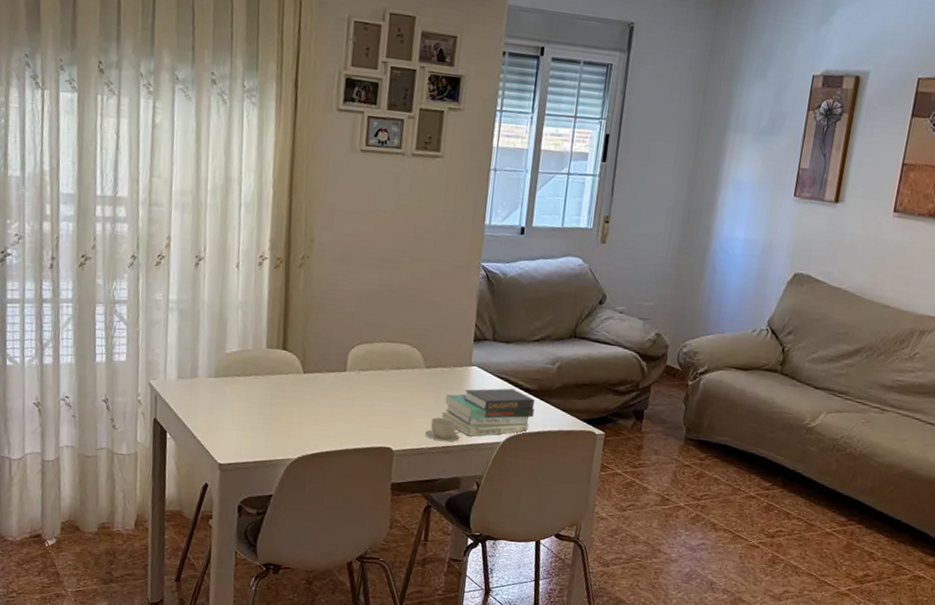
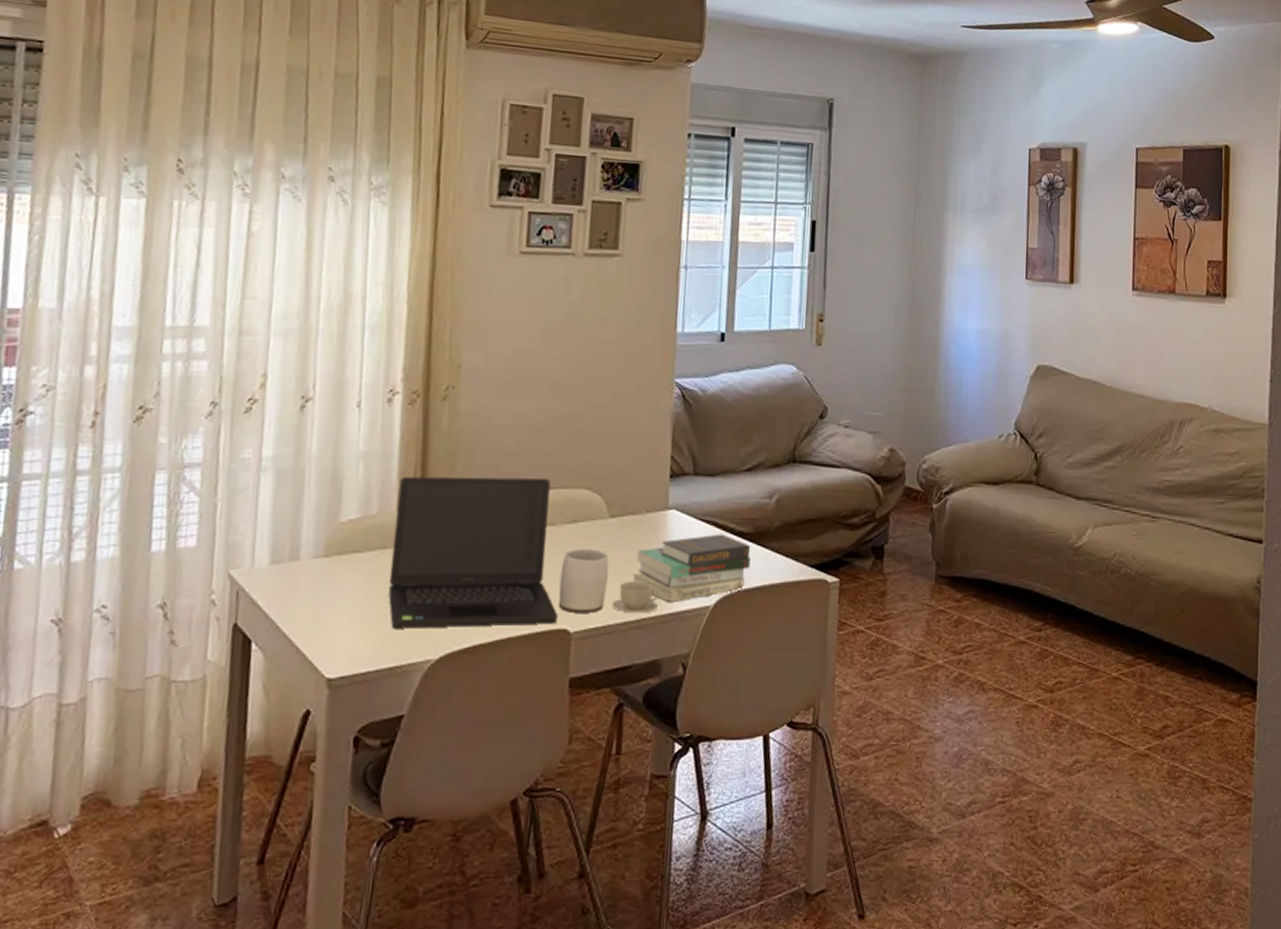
laptop: none [260,323,384,443] -> present [388,476,558,629]
mug: none [384,389,424,438] -> present [558,548,609,613]

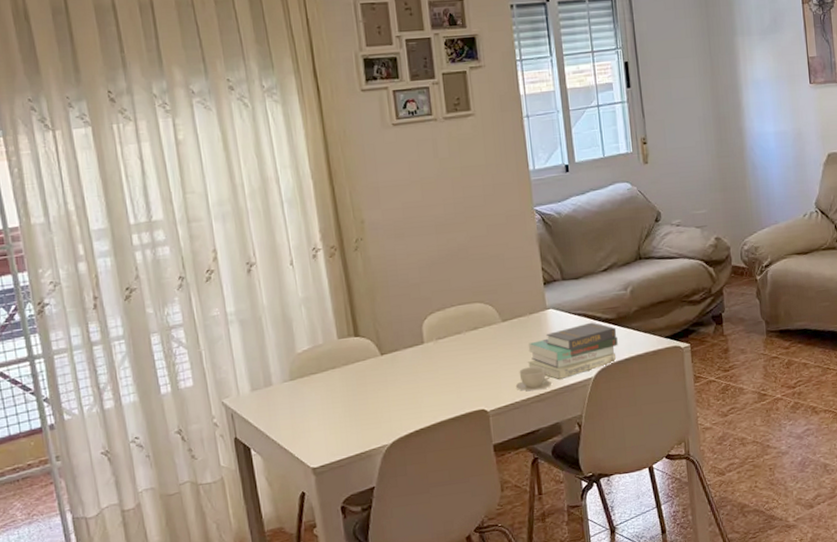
laptop: present [388,476,558,629] -> none [335,299,476,426]
mug: present [558,548,609,613] -> none [471,347,510,397]

